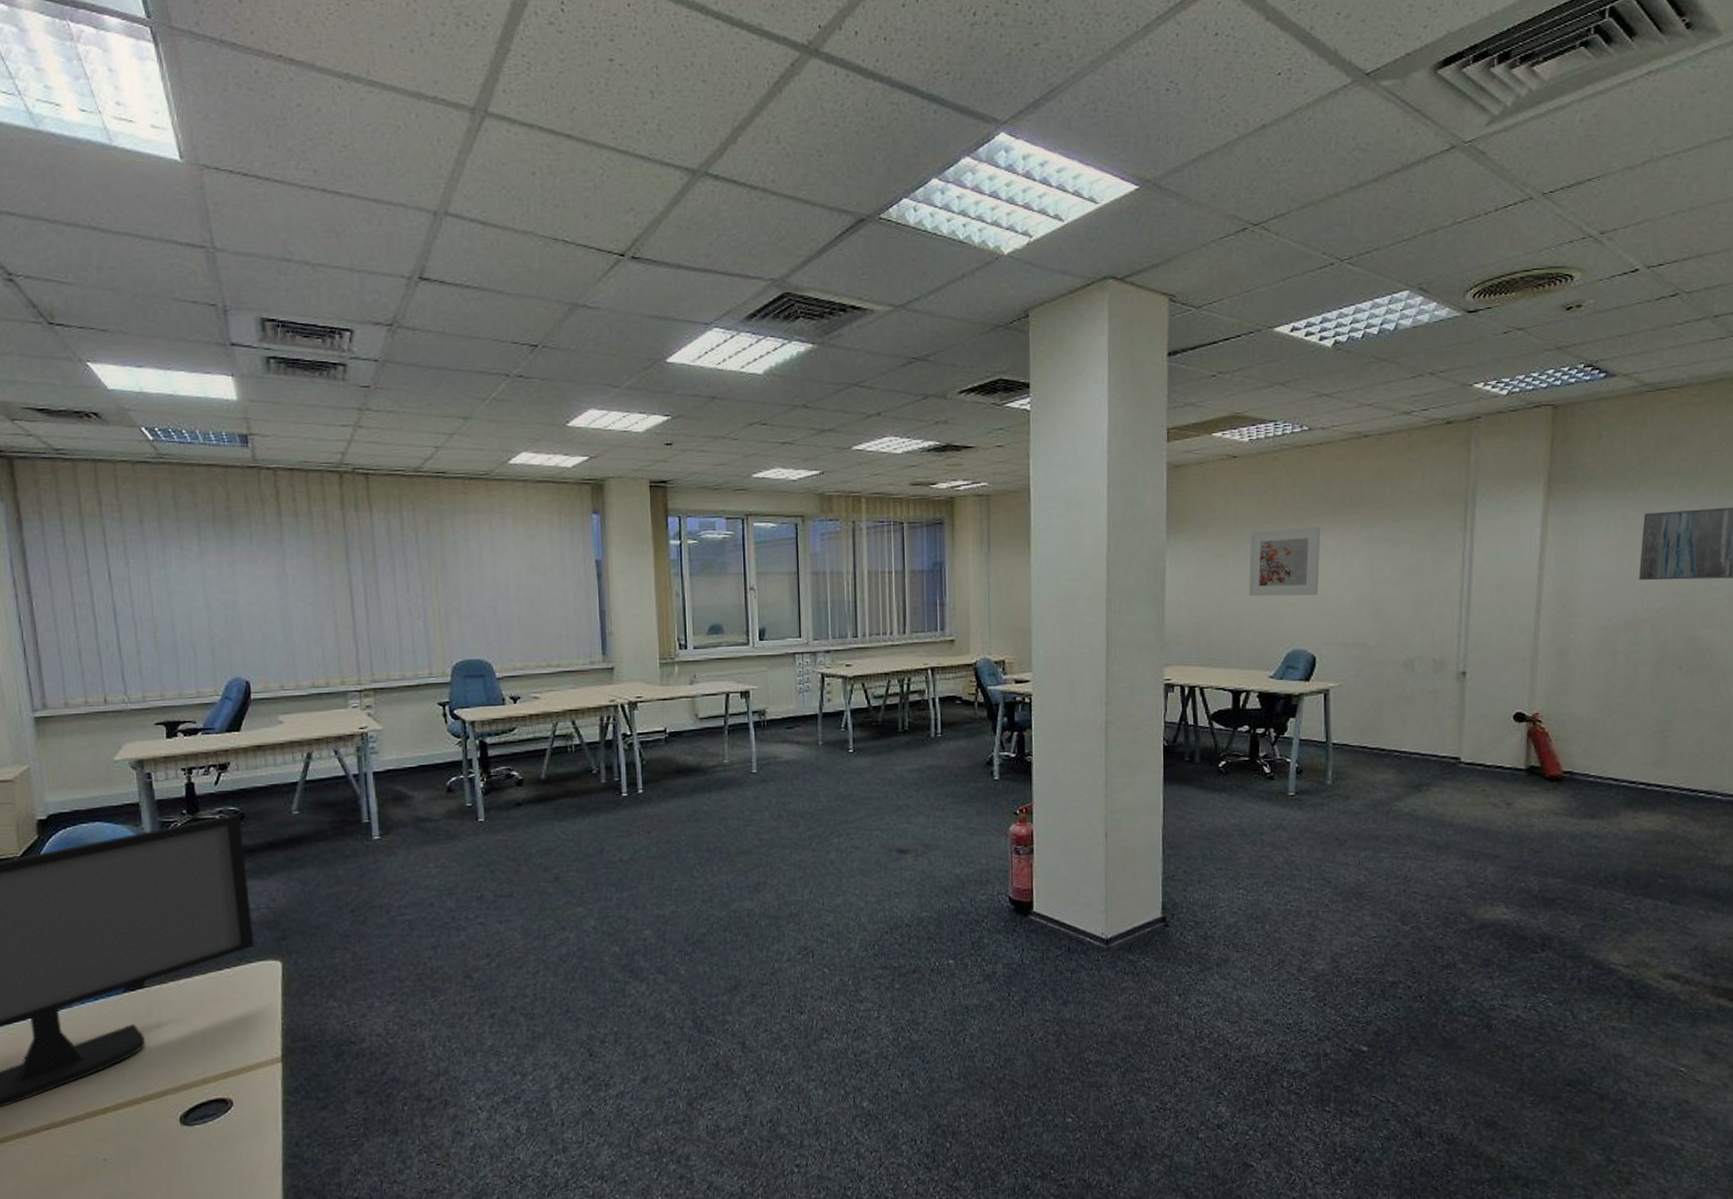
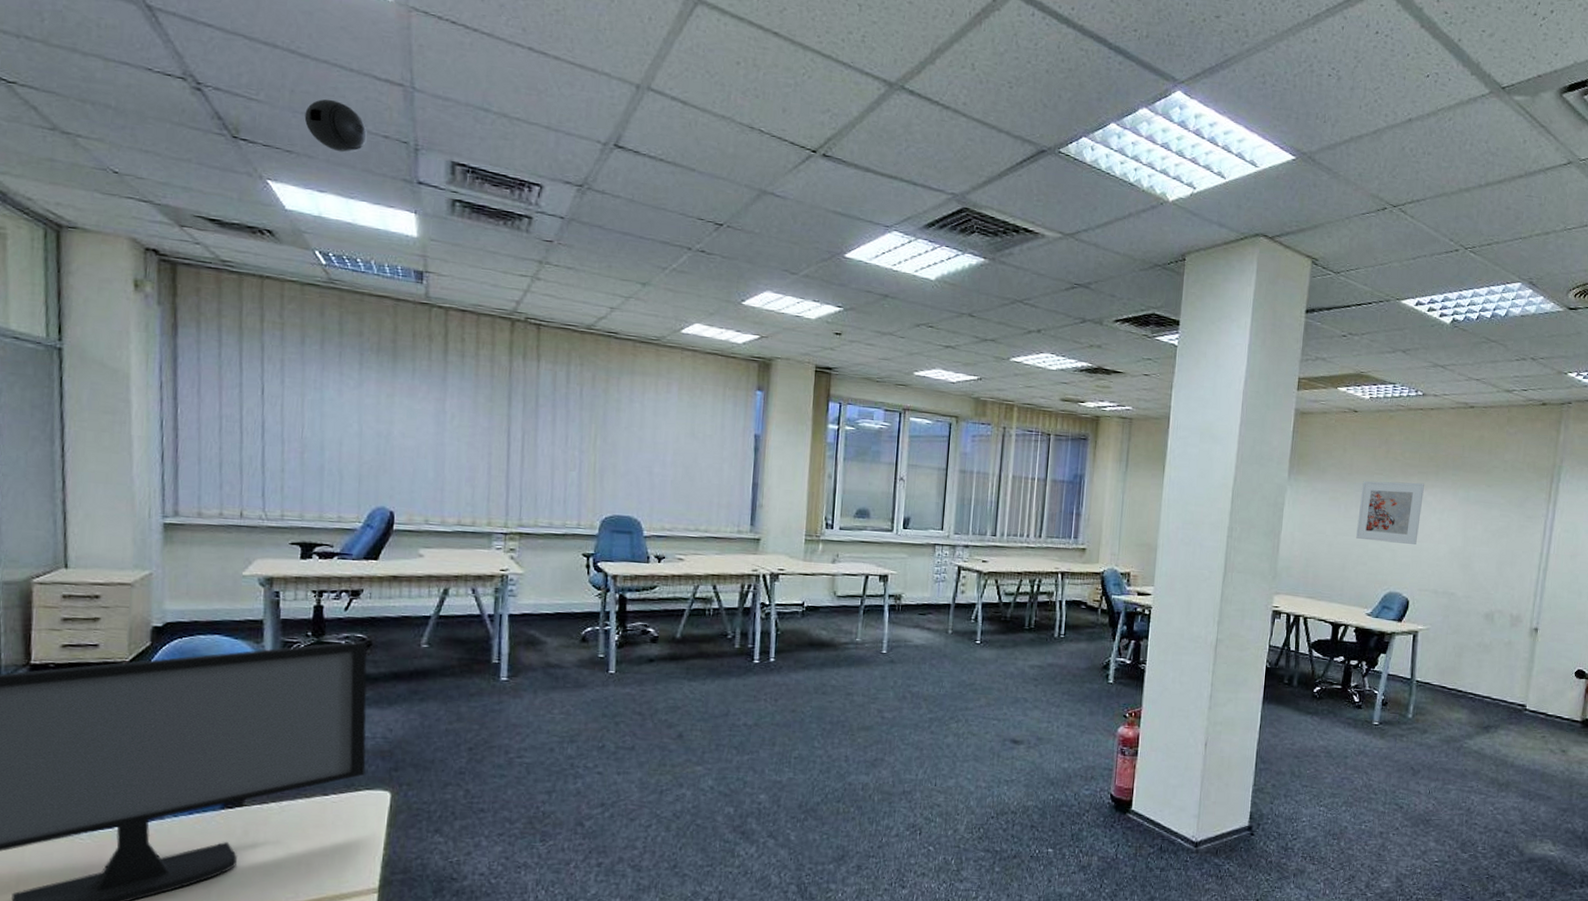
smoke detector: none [114,271,177,324] -> present [304,99,368,153]

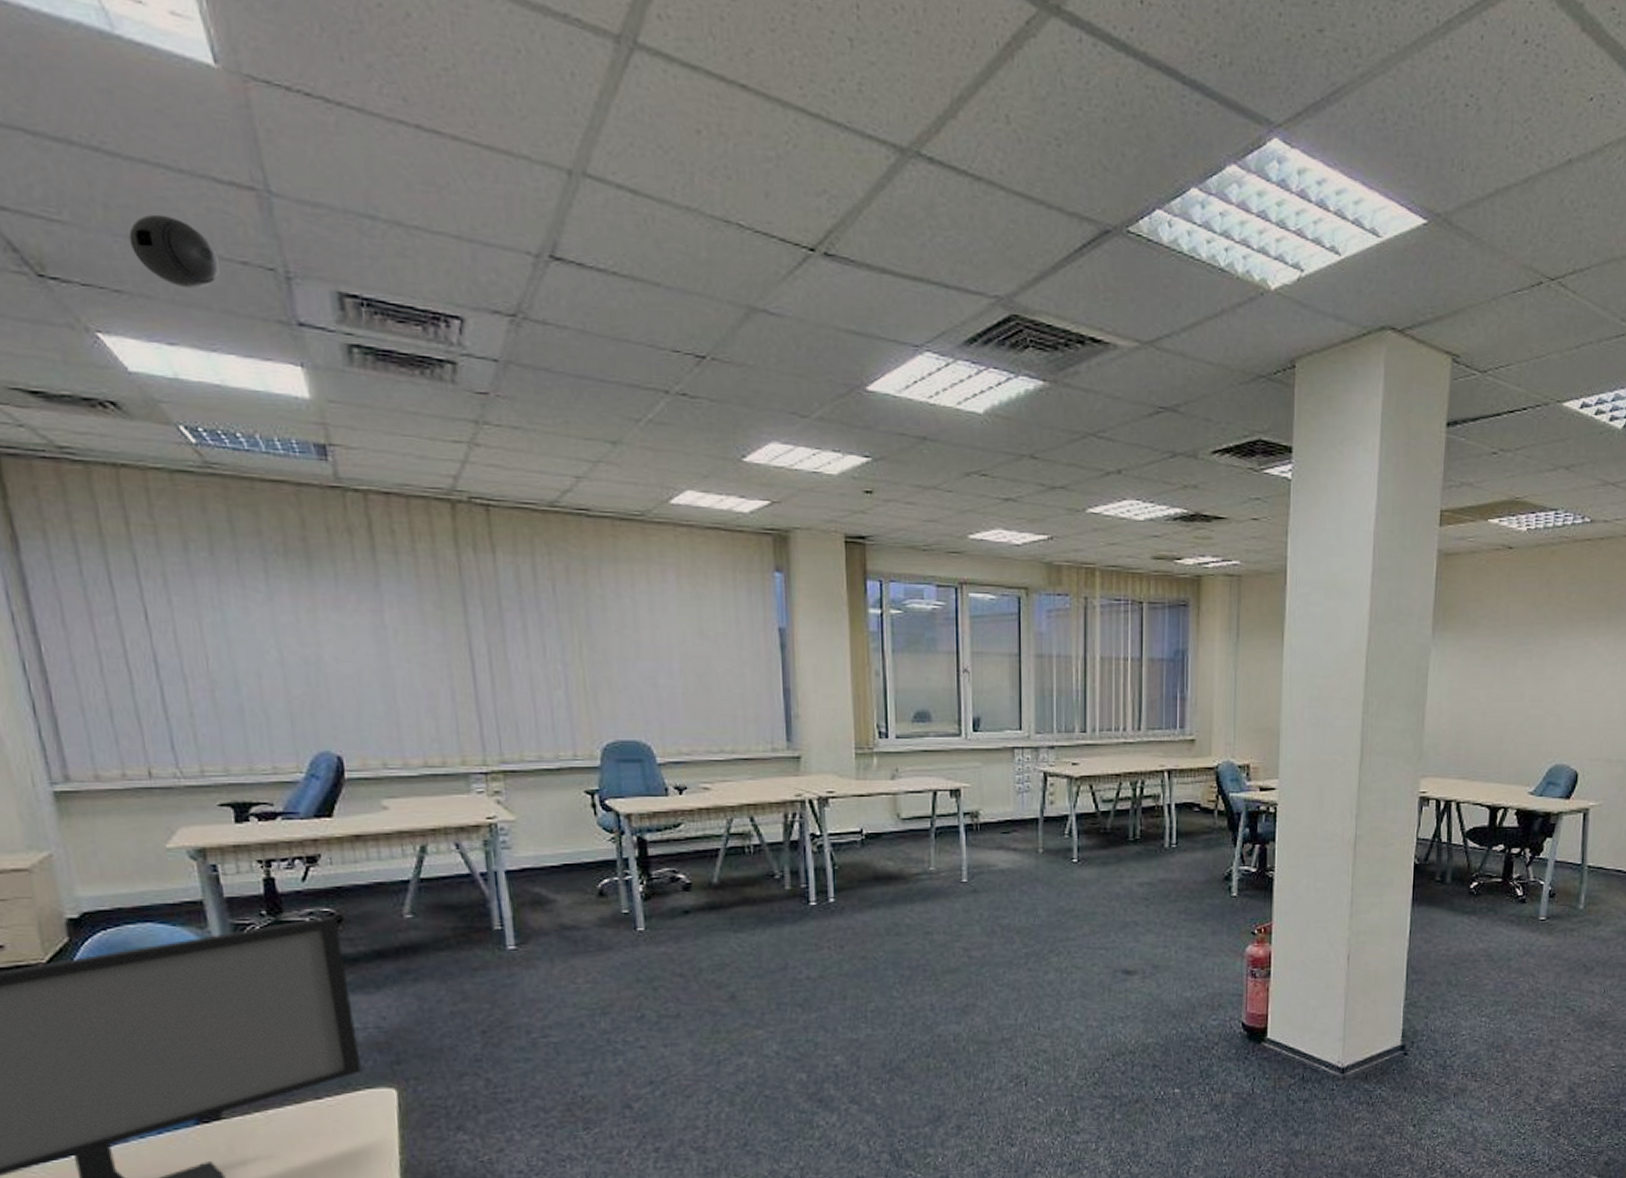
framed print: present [1356,481,1424,544] -> none [1515,631,1594,706]

